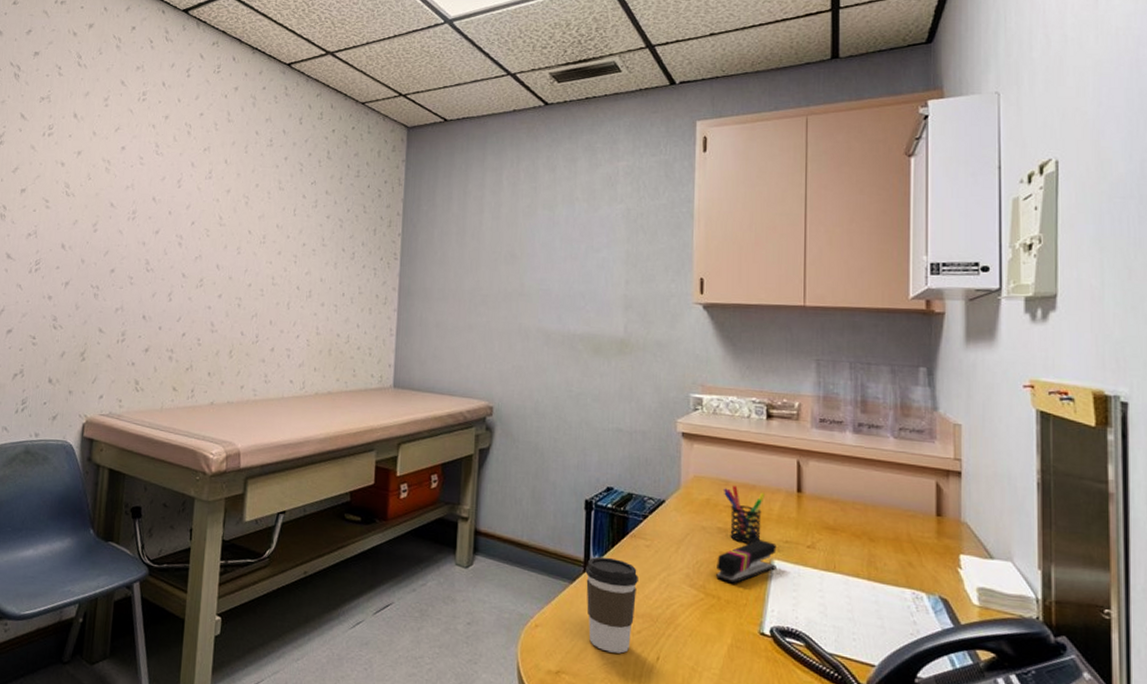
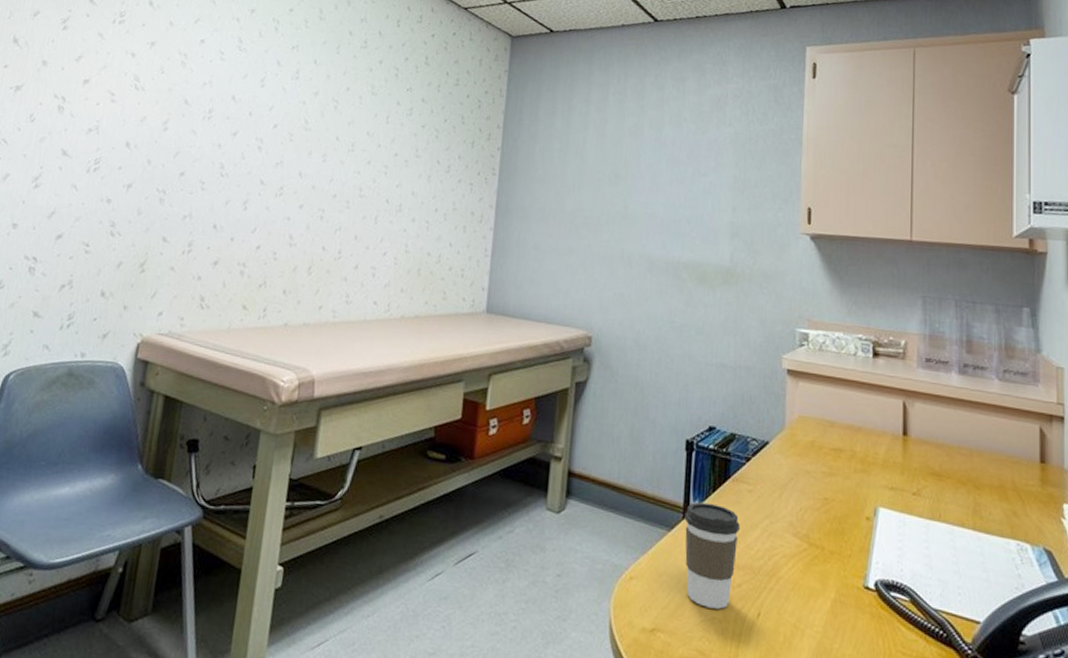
stapler: present [715,539,777,584] -> none [819,485,882,533]
pen holder: present [723,486,765,543] -> none [828,427,870,489]

